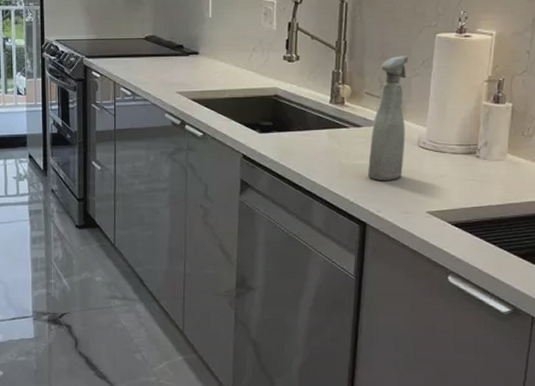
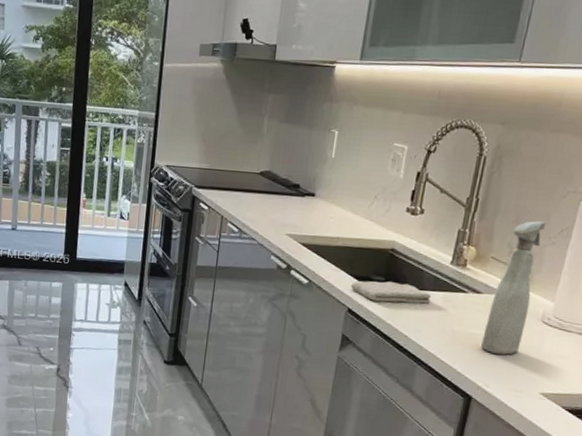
washcloth: none [242,125,316,145] -> present [350,281,431,304]

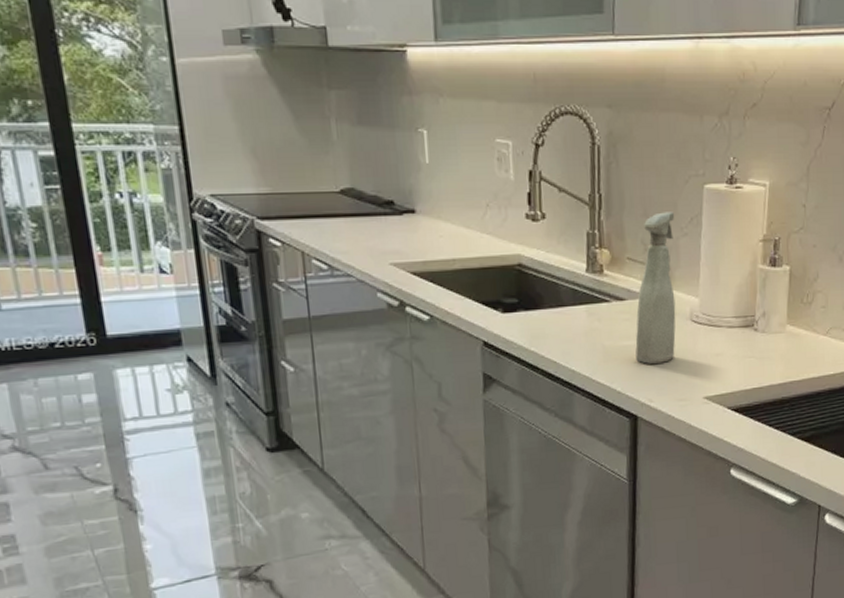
washcloth: present [350,281,431,304] -> none [480,302,573,328]

